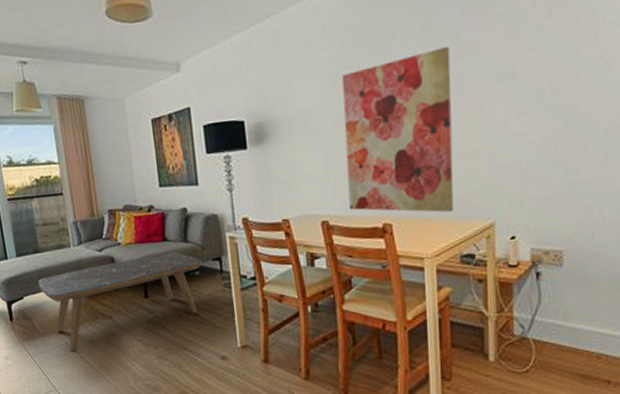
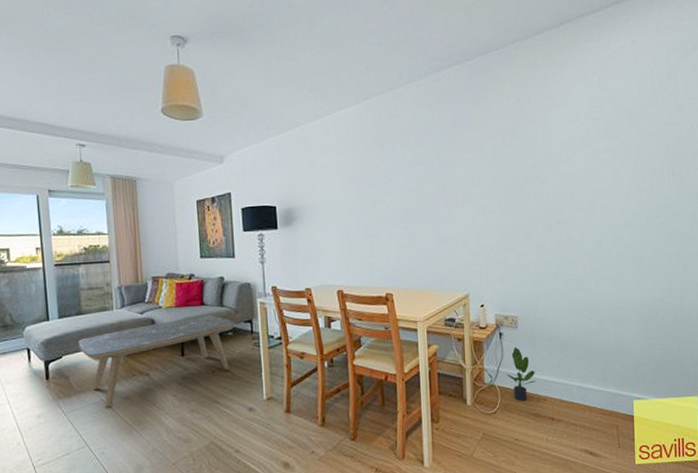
wall art: present [342,47,454,213] -> none [355,160,439,286]
potted plant: none [544,289,587,359] -> present [506,346,537,401]

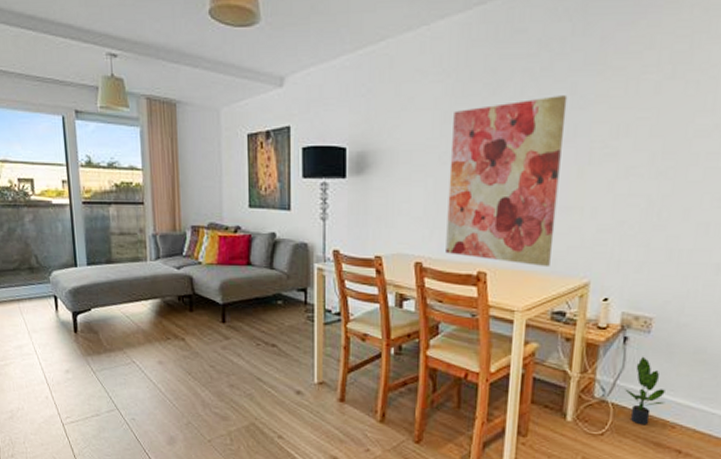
coffee table: present [78,315,236,408] -> none [108,277,287,371]
wall art: none [355,160,439,286] -> present [446,96,568,268]

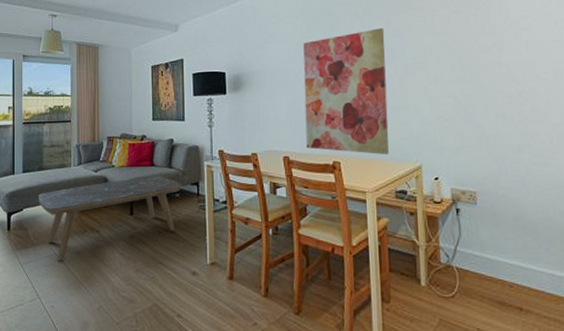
coffee table: none [108,277,287,371] -> present [37,176,183,262]
potted plant: present [624,356,666,425] -> none [465,224,500,286]

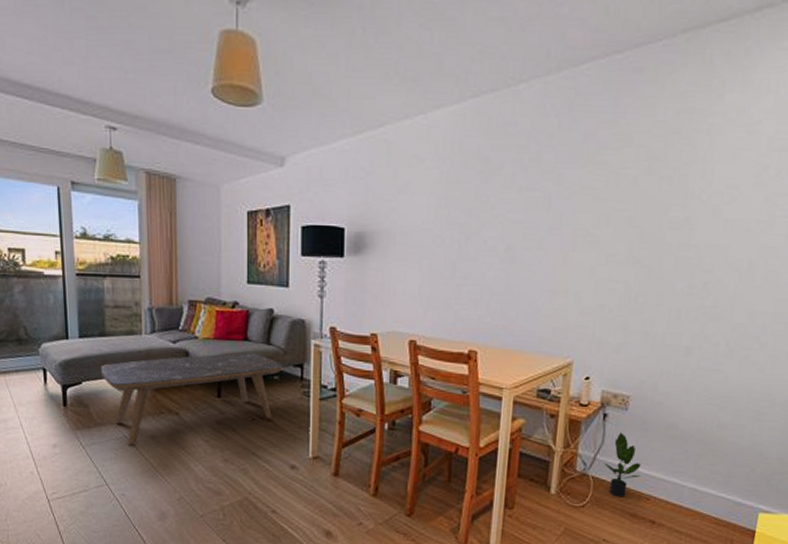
wall art: present [303,28,389,155] -> none [439,186,554,347]
potted plant: none [465,224,500,286] -> present [604,432,641,497]

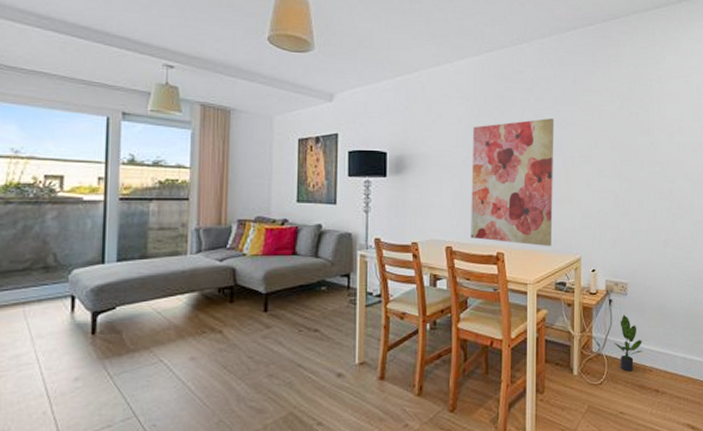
coffee table: present [100,352,284,446] -> none [138,266,331,370]
wall art: none [439,186,554,347] -> present [471,118,554,247]

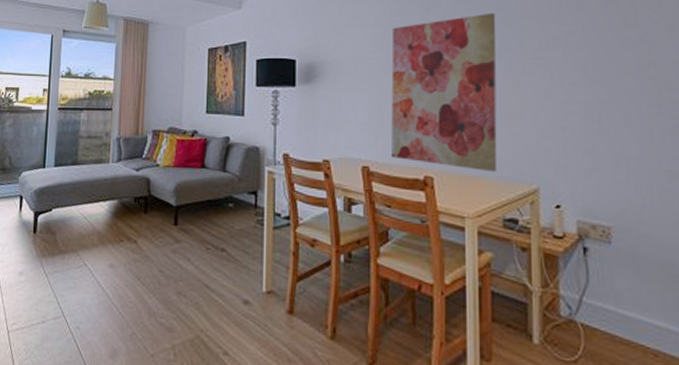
potted plant: present [614,314,643,372] -> none [593,269,641,352]

